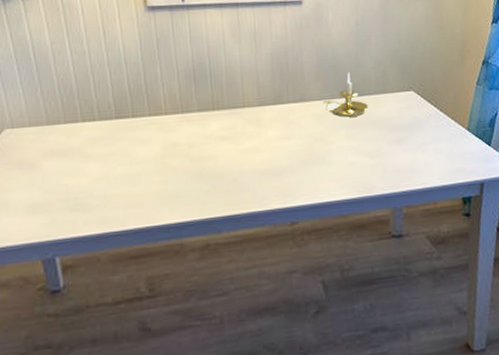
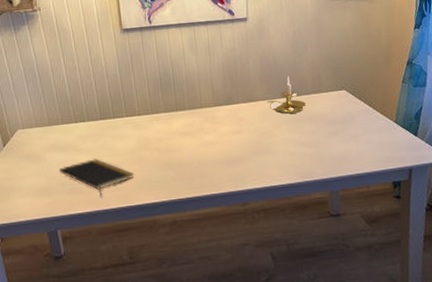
notepad: none [59,167,157,216] -> present [58,159,134,198]

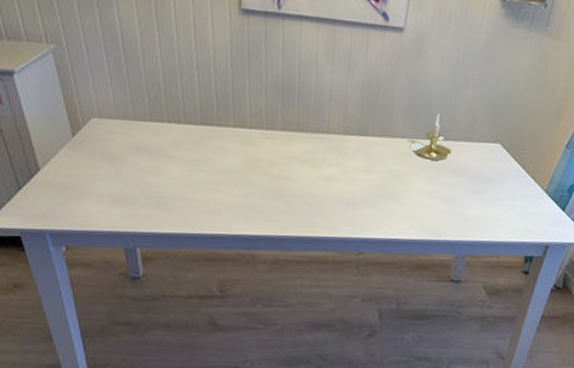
notepad: present [58,159,134,198] -> none [143,171,235,219]

